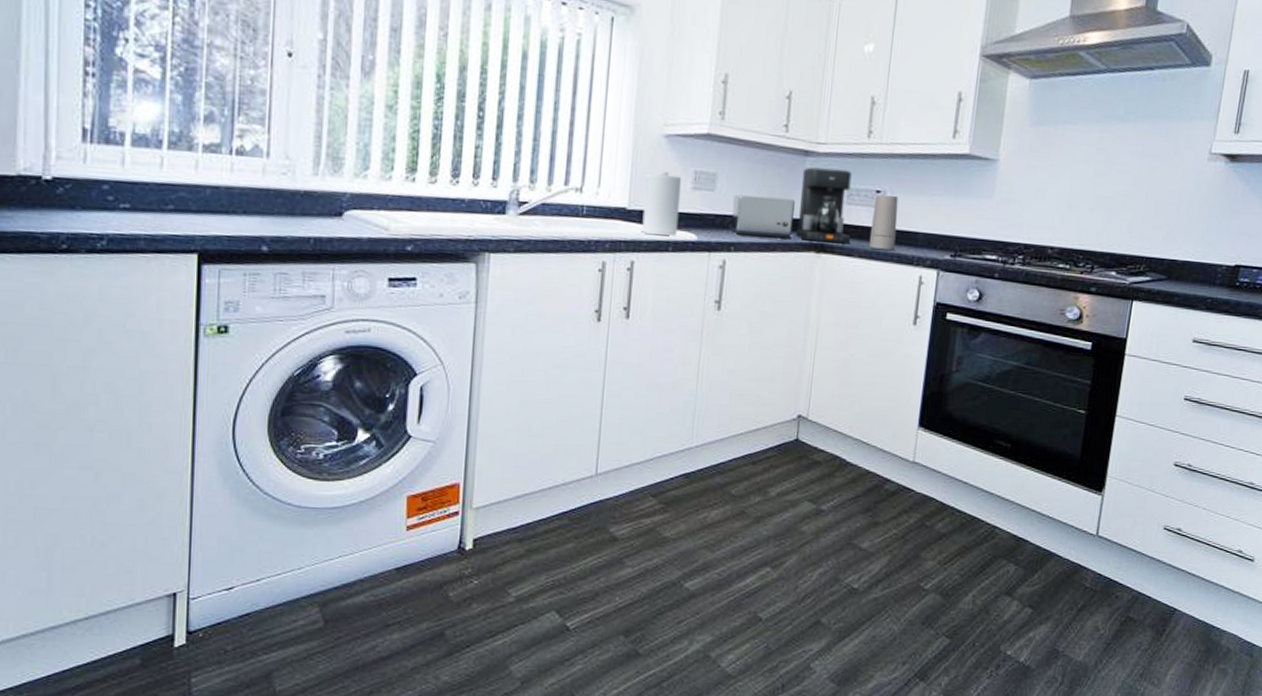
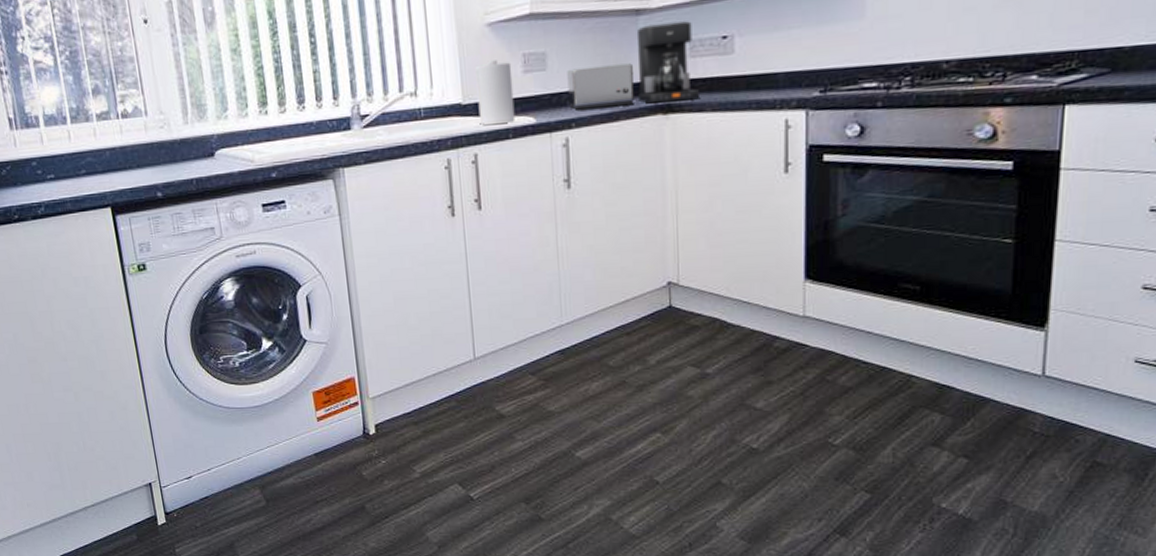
canister: present [868,195,899,251] -> none [721,37,752,100]

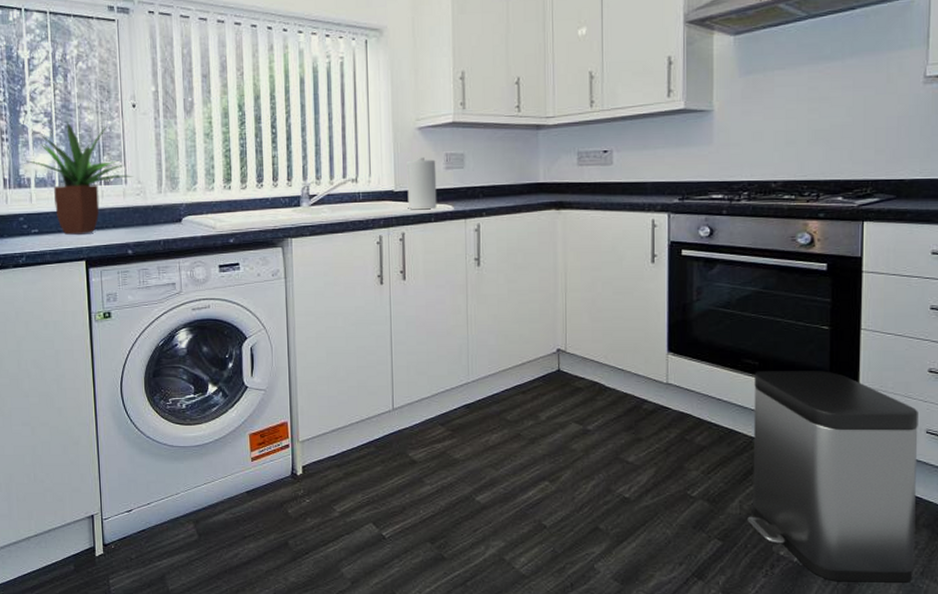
potted plant: none [29,46,154,179] -> present [25,122,133,235]
toaster: present [567,63,635,111] -> none [480,167,534,203]
coffee maker: present [636,21,699,104] -> none [536,137,585,200]
pedal bin: none [902,293,1126,536] -> present [747,371,918,583]

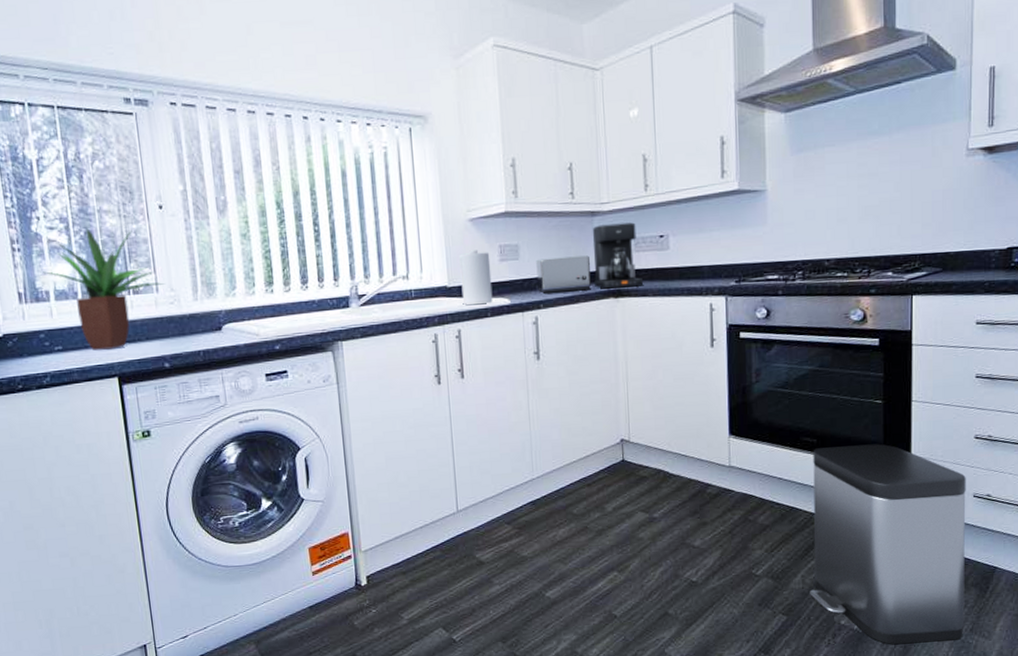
toaster: none [480,167,534,203] -> present [536,255,591,294]
coffee maker: none [536,137,585,200] -> present [592,222,643,289]

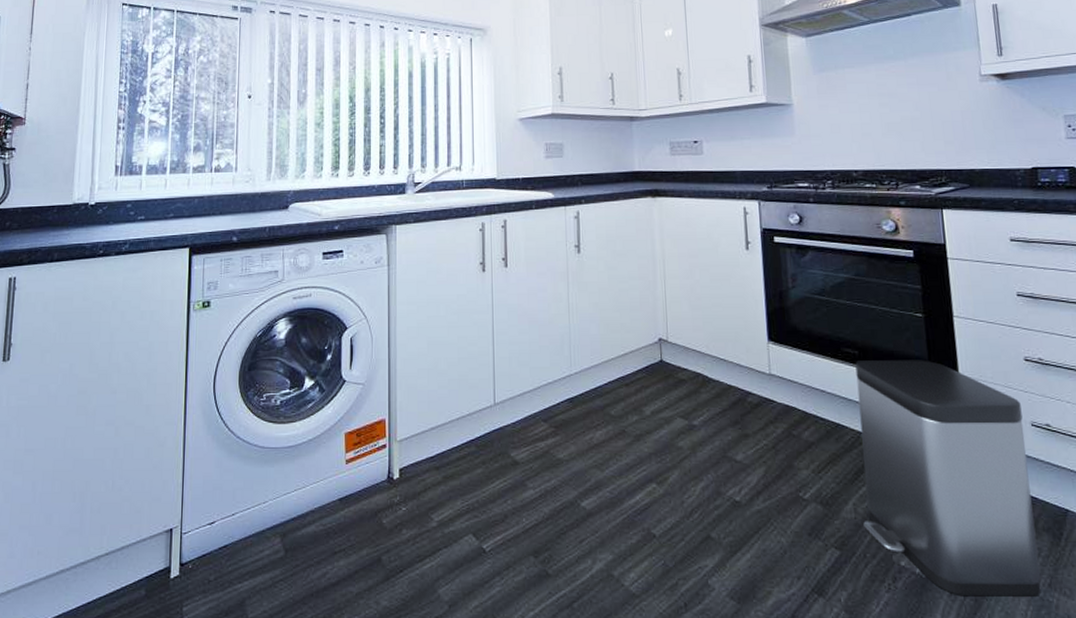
potted plant: present [41,227,165,350] -> none [139,111,244,222]
paper towel holder: present [459,250,493,306] -> none [508,147,538,198]
toaster: present [536,255,591,294] -> none [579,156,630,191]
coffee maker: present [592,222,643,289] -> none [631,128,679,188]

